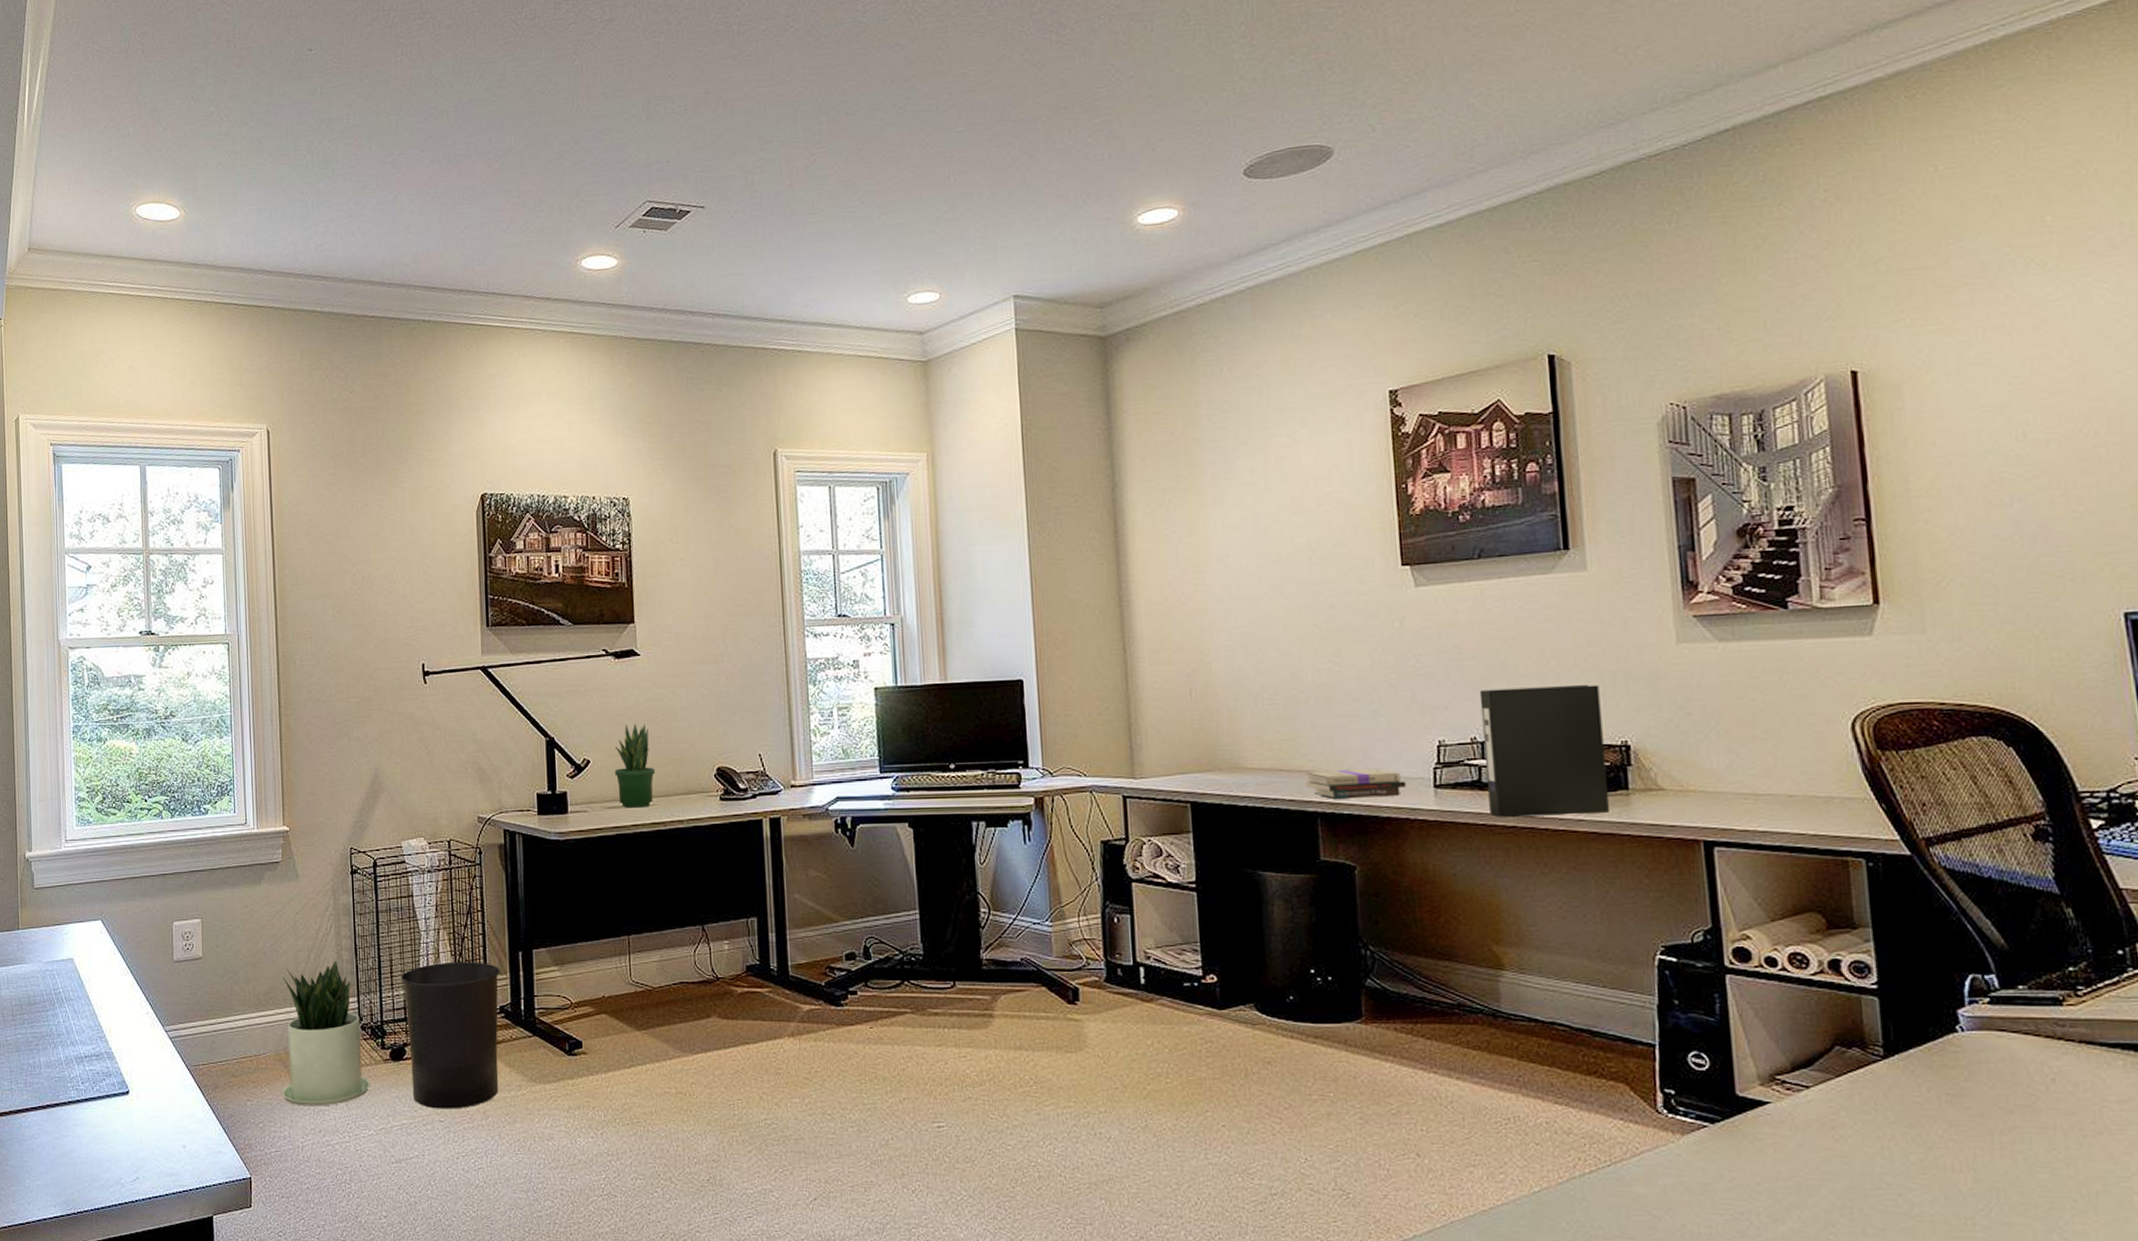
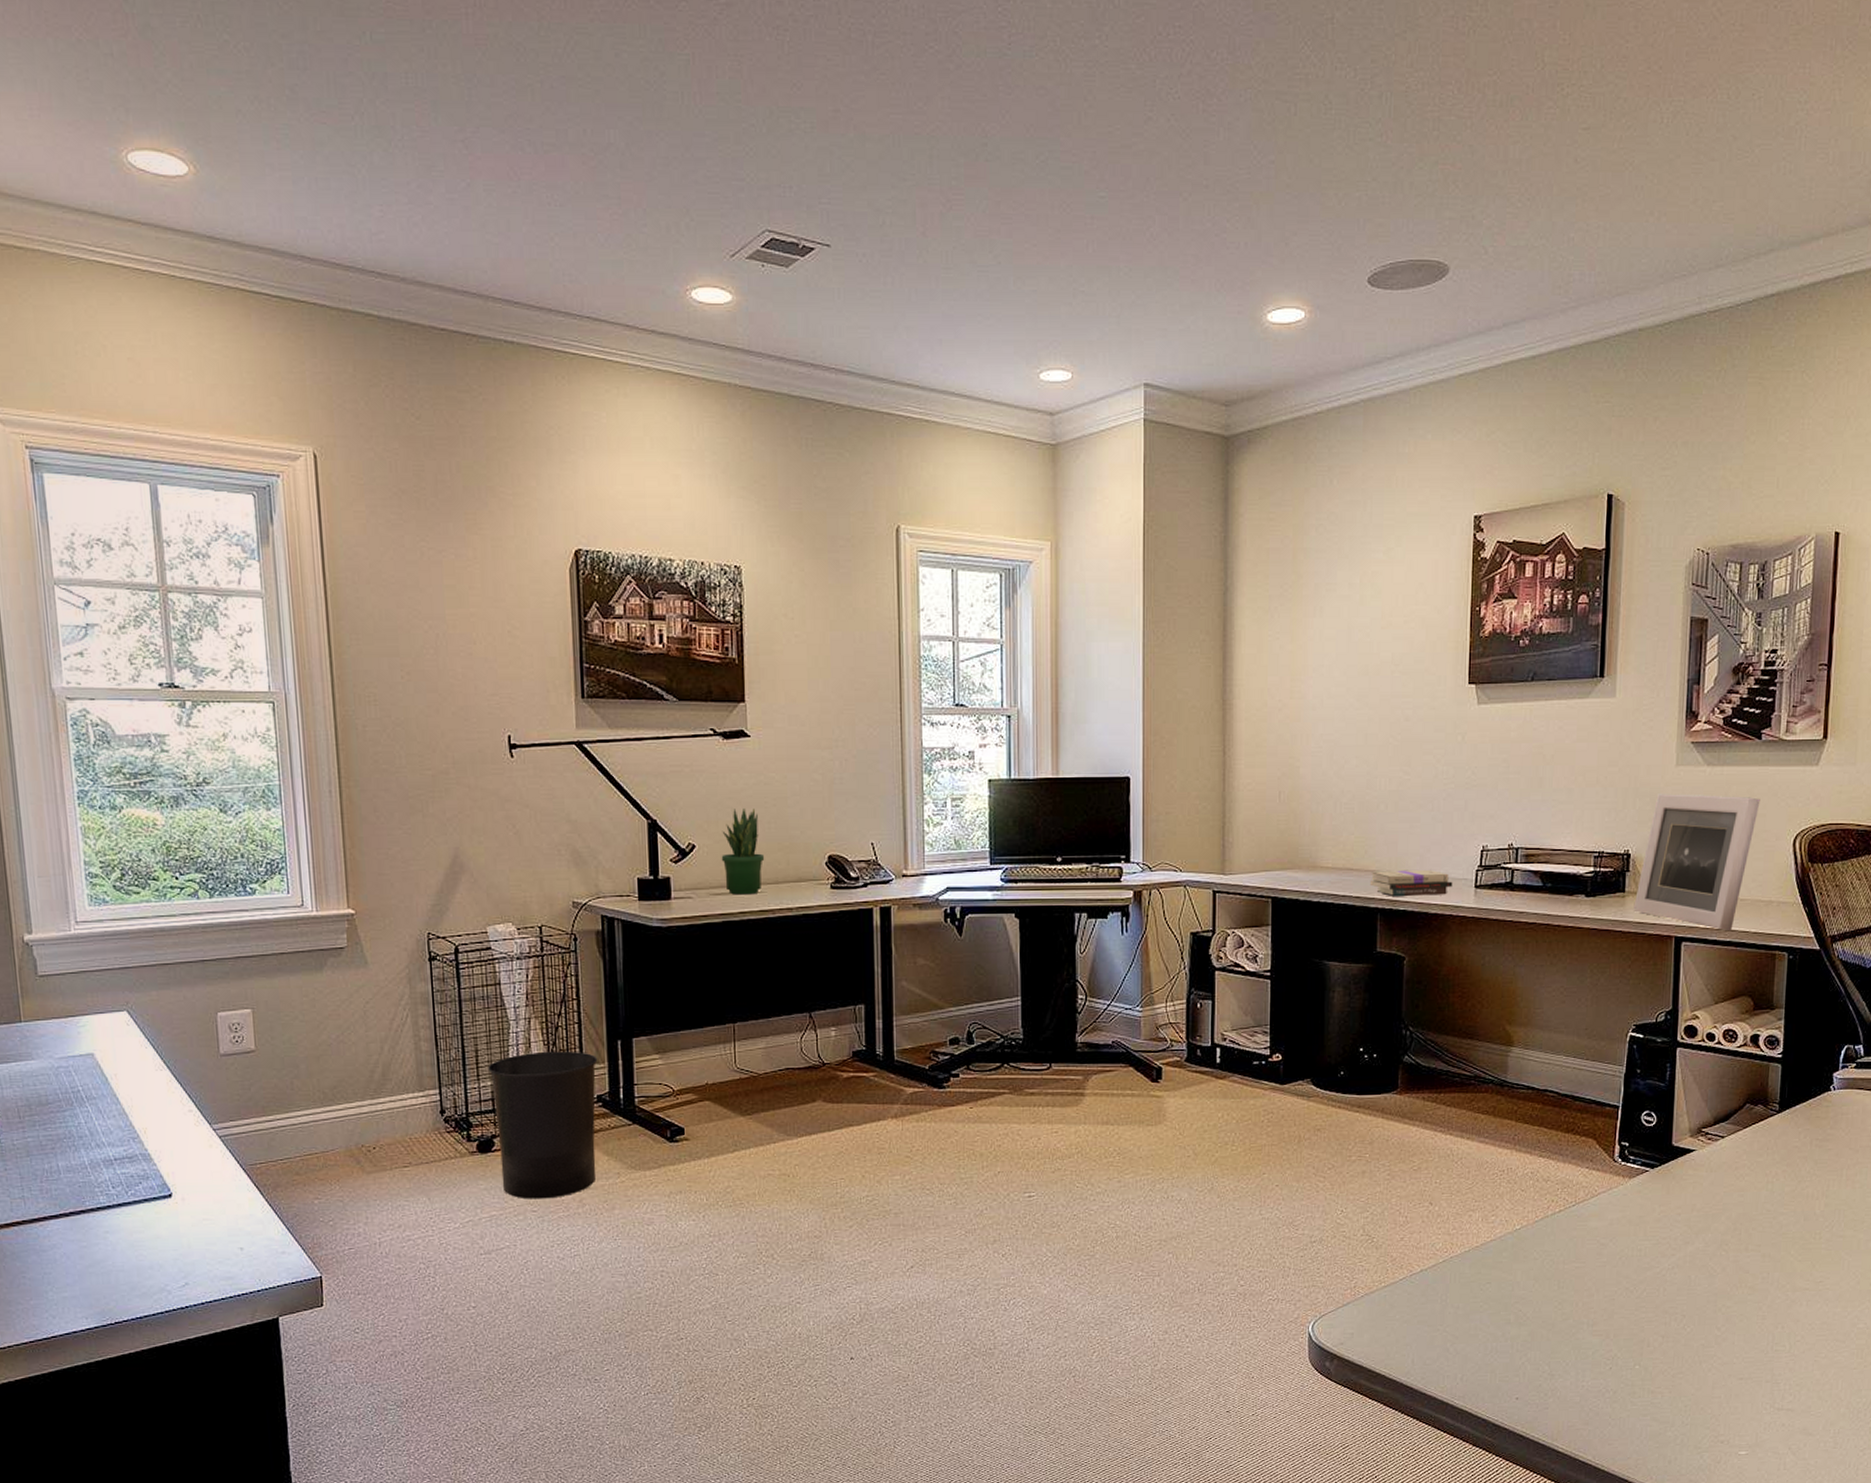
planter: present [282,960,371,1106] -> none [352,1051,456,1202]
binder: present [1479,685,1609,817] -> none [1517,800,1613,915]
picture frame: none [1642,674,1798,834] -> present [1633,792,1761,931]

